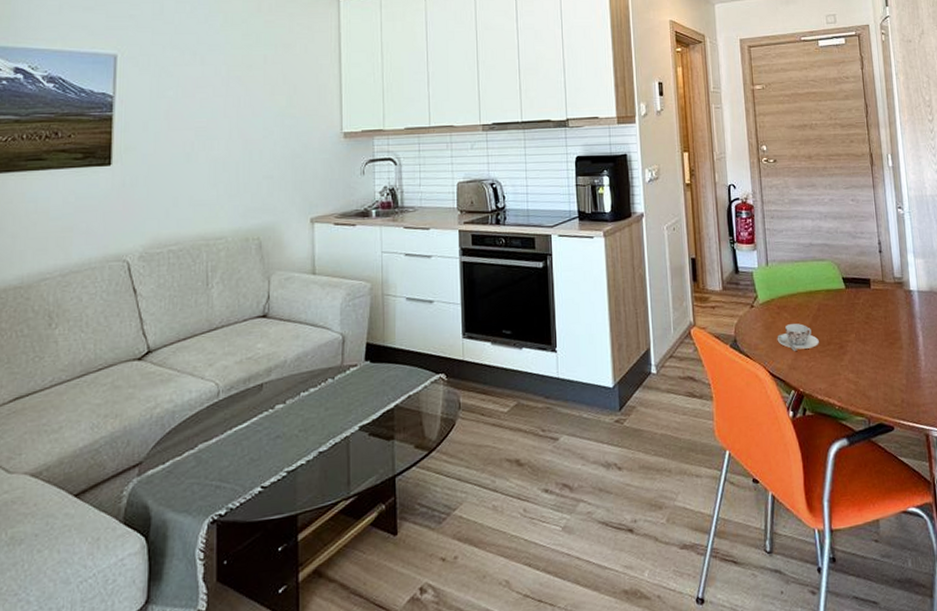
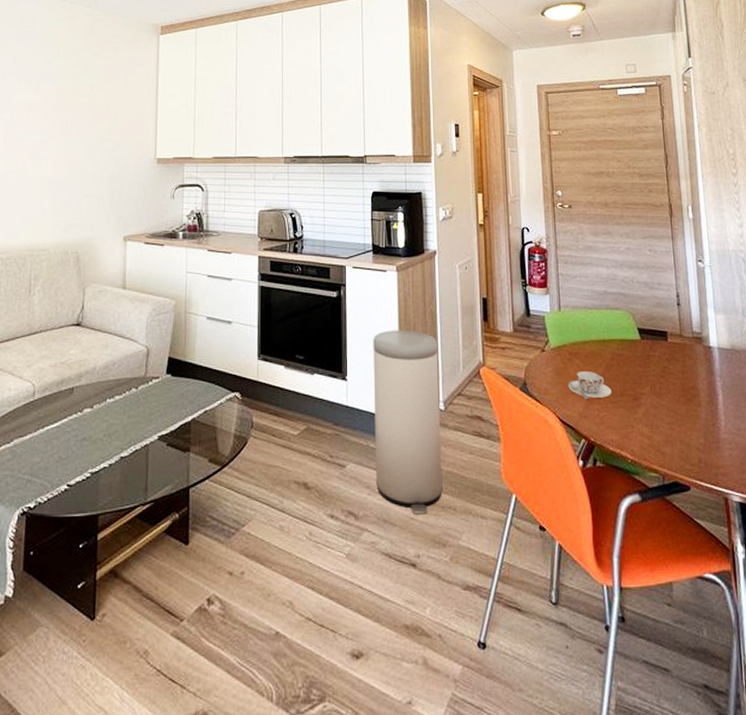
pedal bin: none [582,296,657,481] -> present [373,330,442,516]

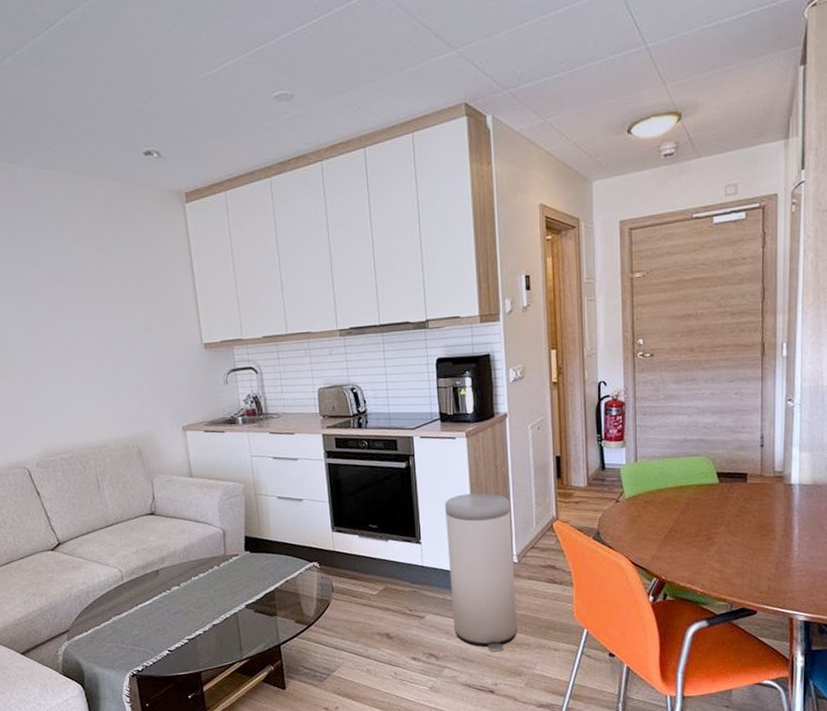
teacup: present [568,372,612,399] -> none [641,517,686,542]

